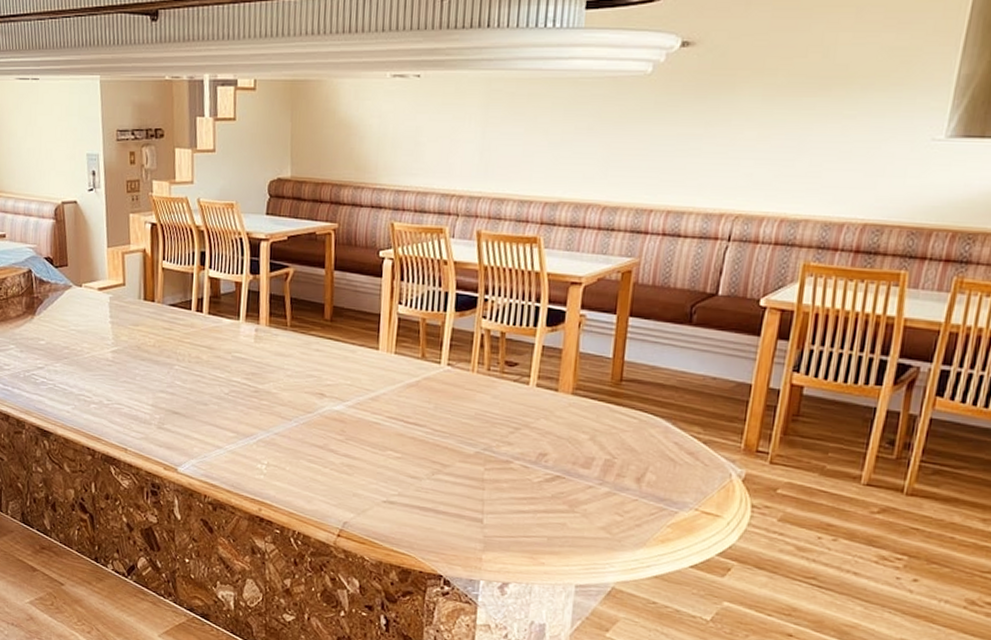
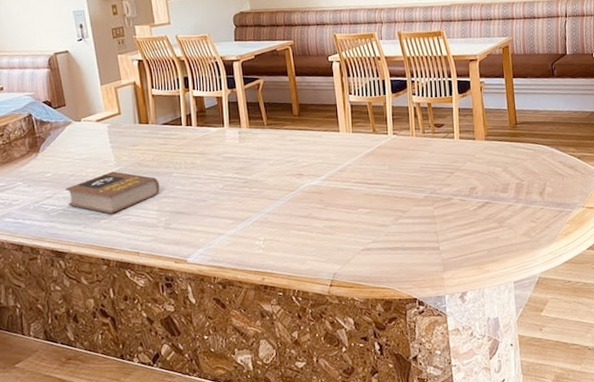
book: none [58,351,158,400] -> present [65,171,160,214]

